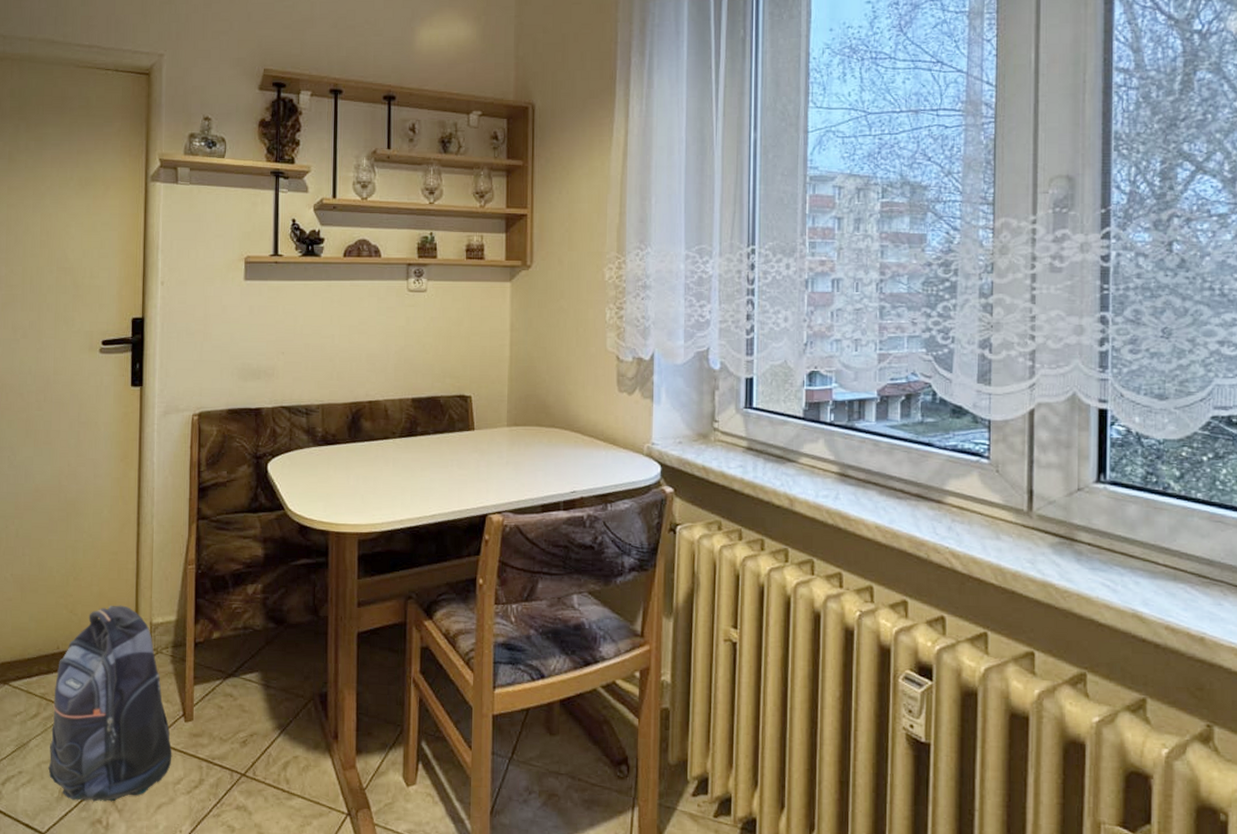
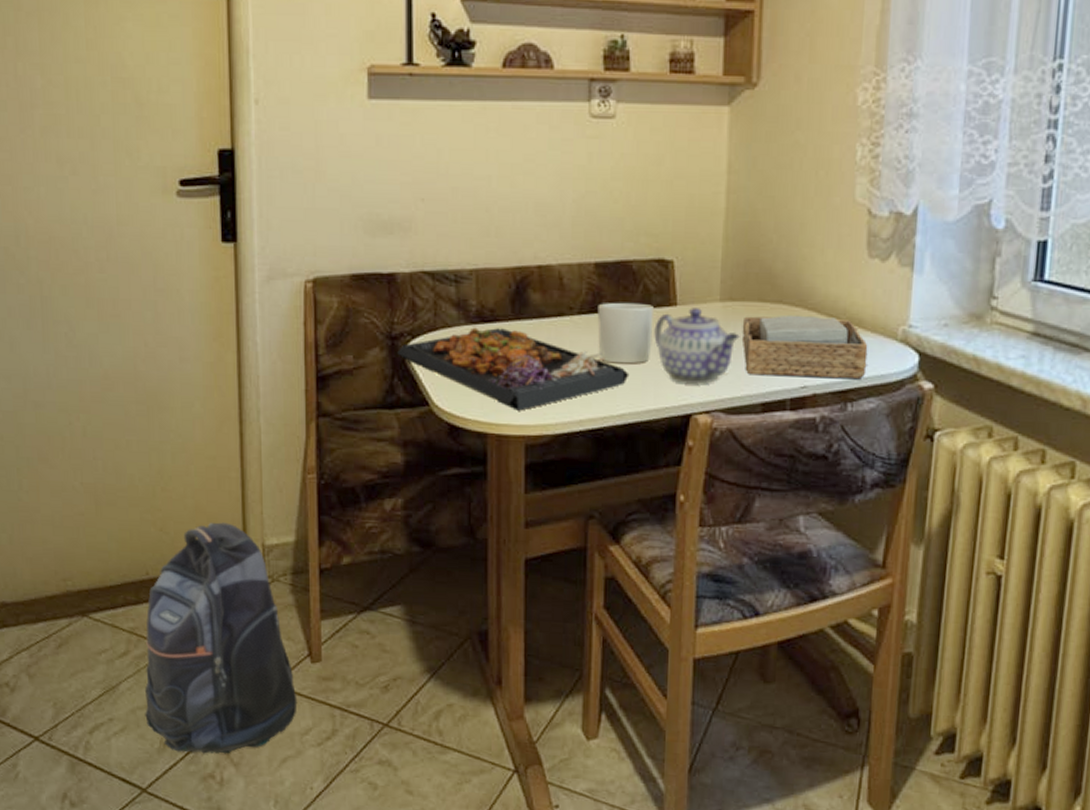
food tray: none [261,448,439,513] -> present [397,327,630,411]
mug: none [414,428,458,477] -> present [597,302,655,366]
teapot: none [457,432,523,491] -> present [654,308,740,385]
napkin holder: none [524,436,621,486] -> present [741,314,868,380]

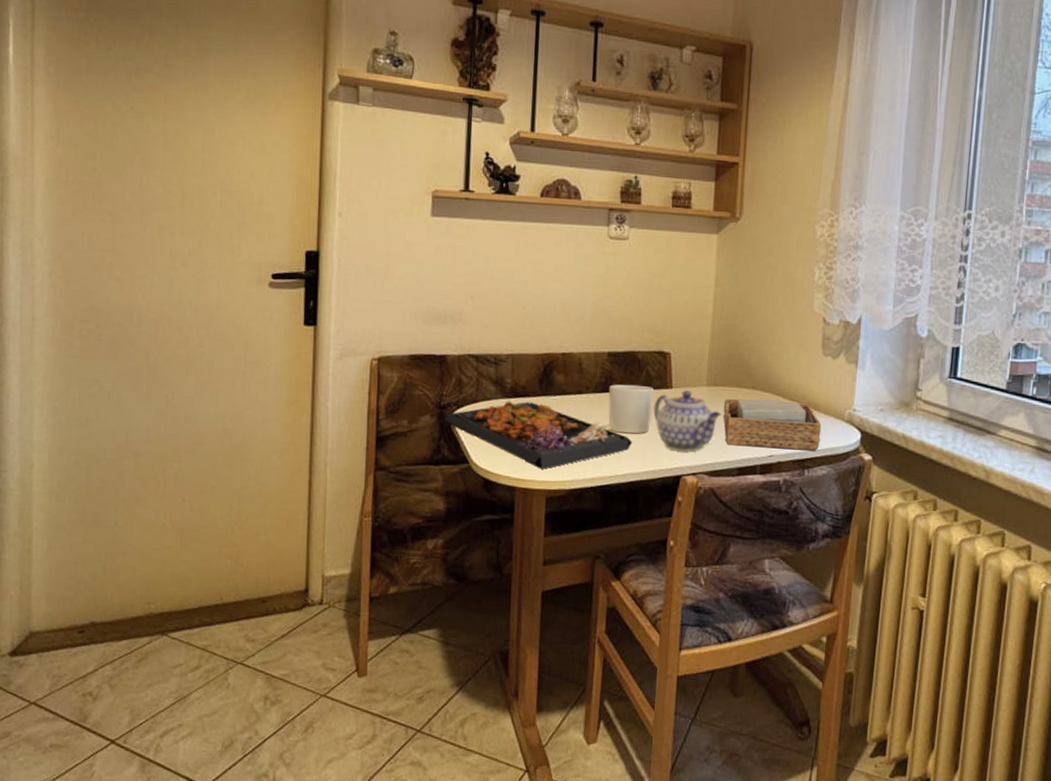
backpack: present [144,522,298,754] -> none [210,556,344,756]

